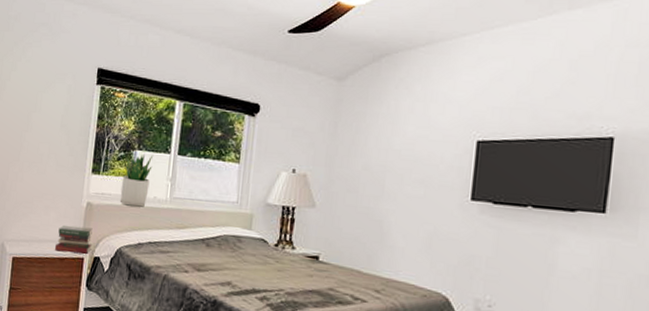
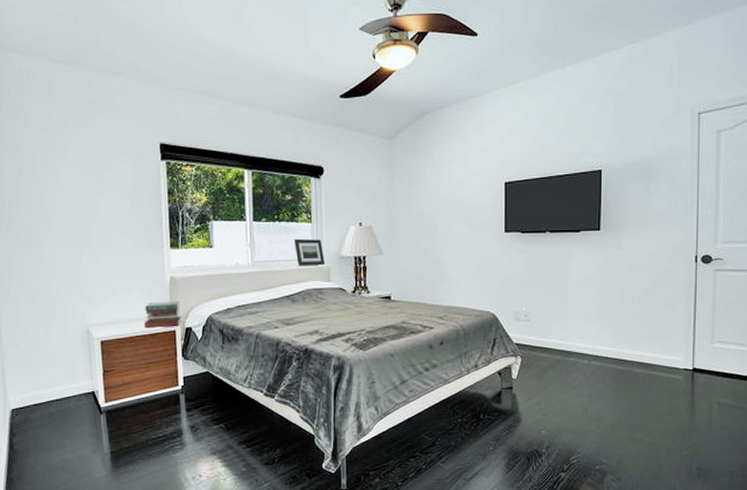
planter: present [120,153,153,207] -> none [202,223,230,275]
picture frame: none [217,178,249,211] -> present [294,238,324,266]

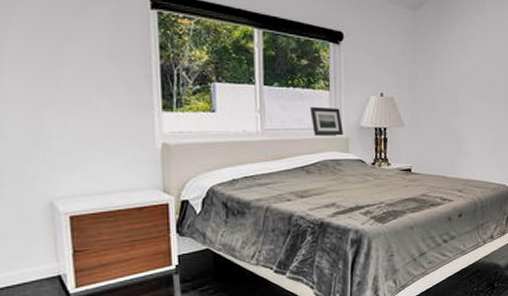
books: present [145,301,182,328] -> none [129,170,177,201]

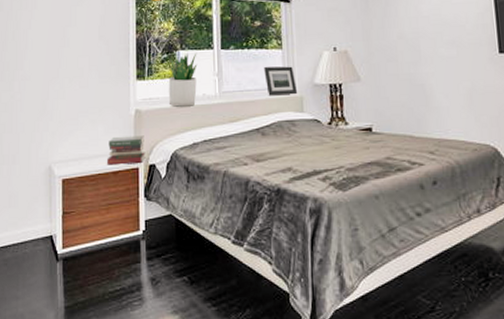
books: none [129,170,177,201] -> present [107,135,146,165]
planter: none [202,86,237,142] -> present [168,53,198,107]

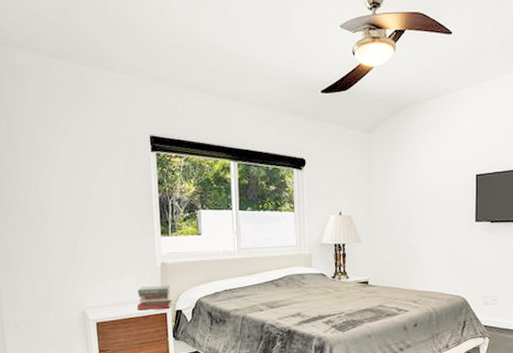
planter: present [168,53,198,107] -> none [191,212,218,261]
picture frame: present [264,66,297,96] -> none [278,226,306,253]

